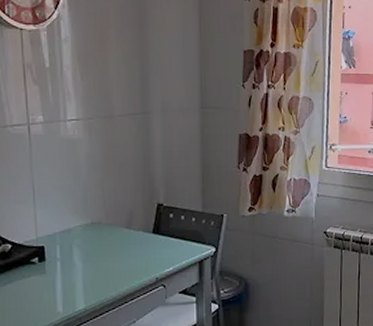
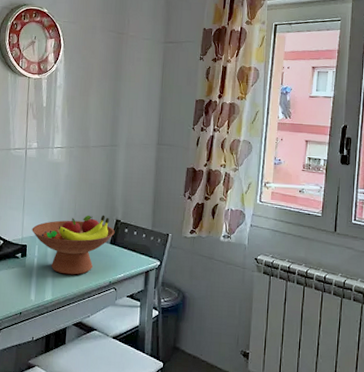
fruit bowl: none [49,199,157,277] -> present [32,215,115,275]

